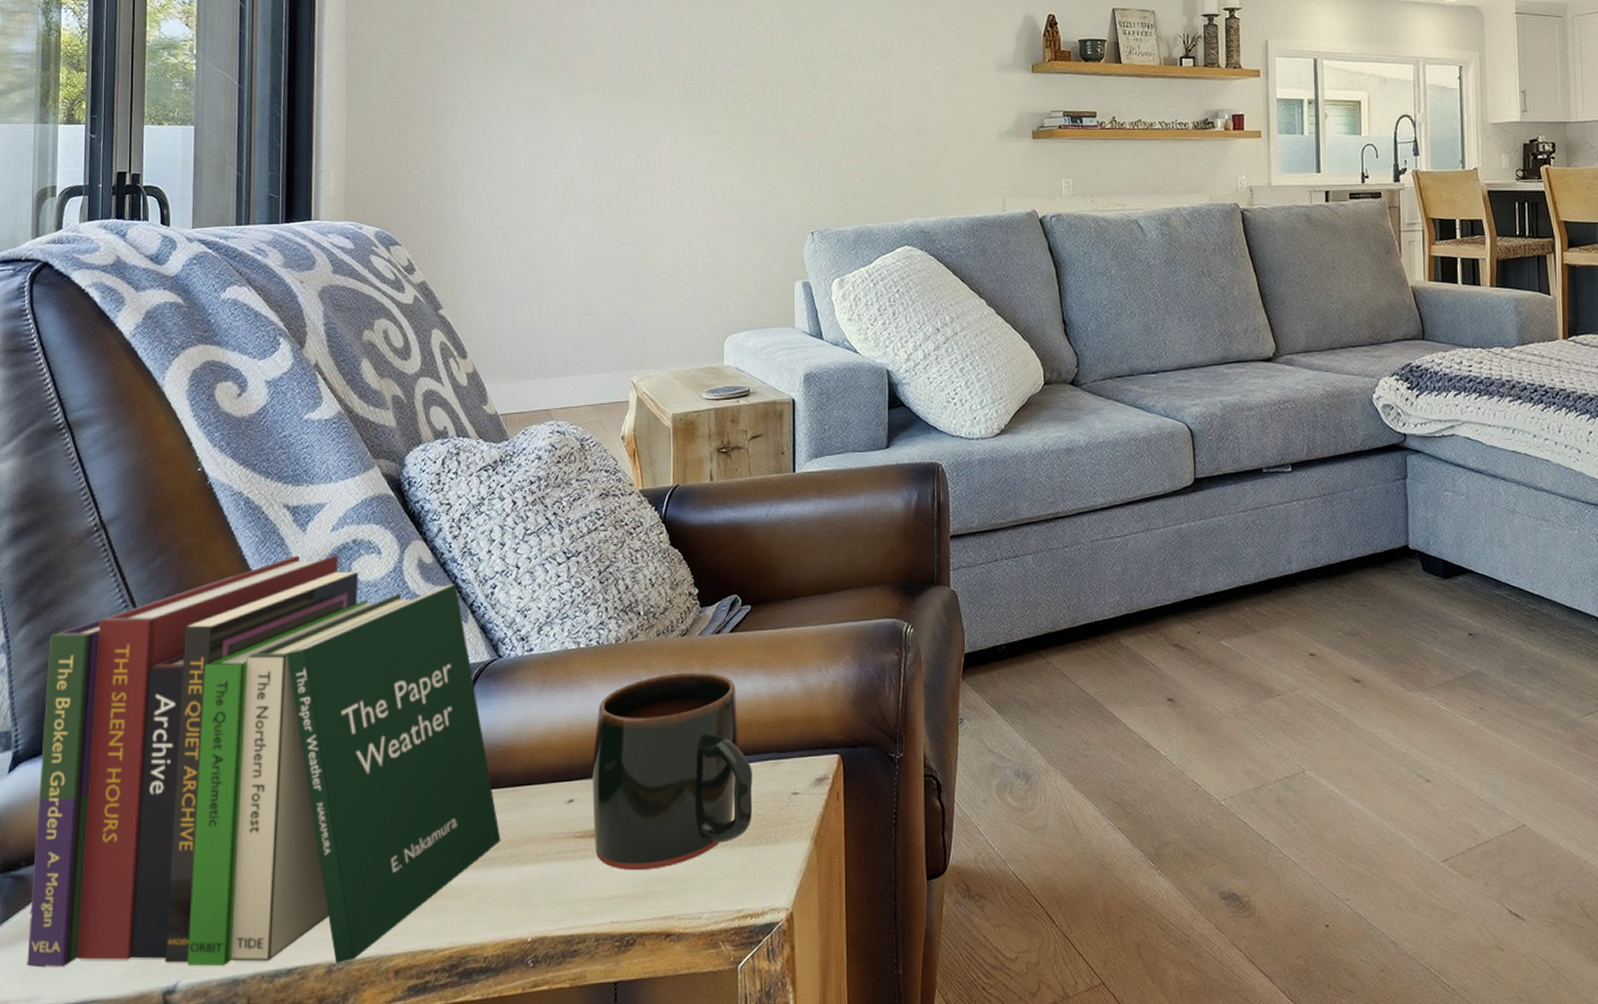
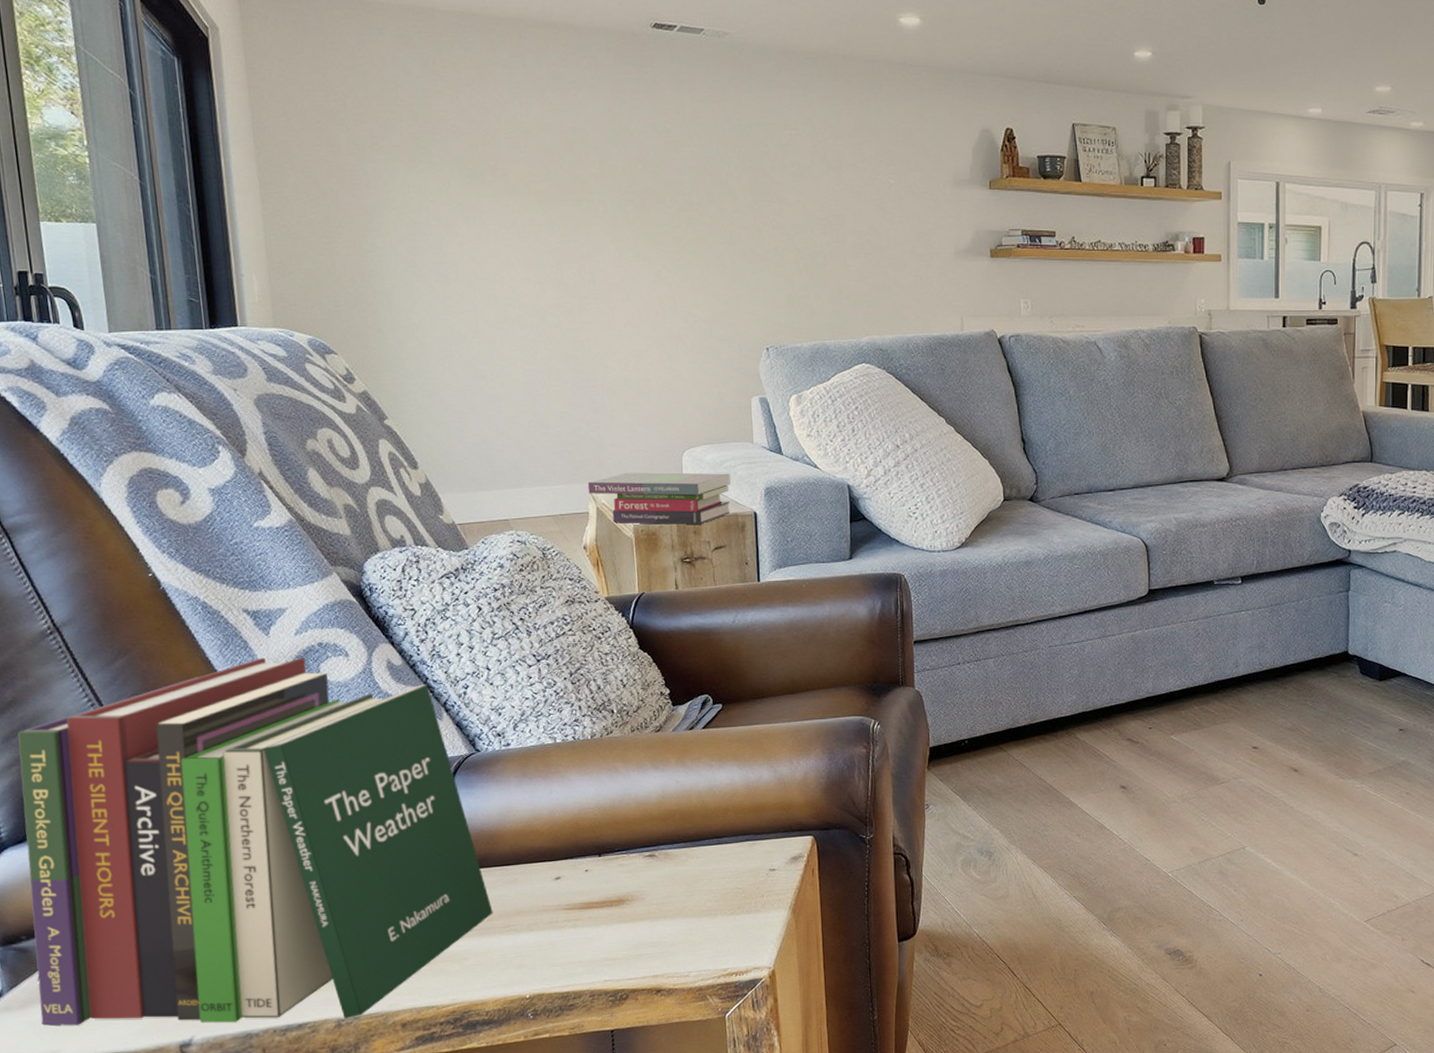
mug: present [592,672,753,871] -> none [576,764,733,937]
books: none [630,359,770,413] -> present [587,472,731,524]

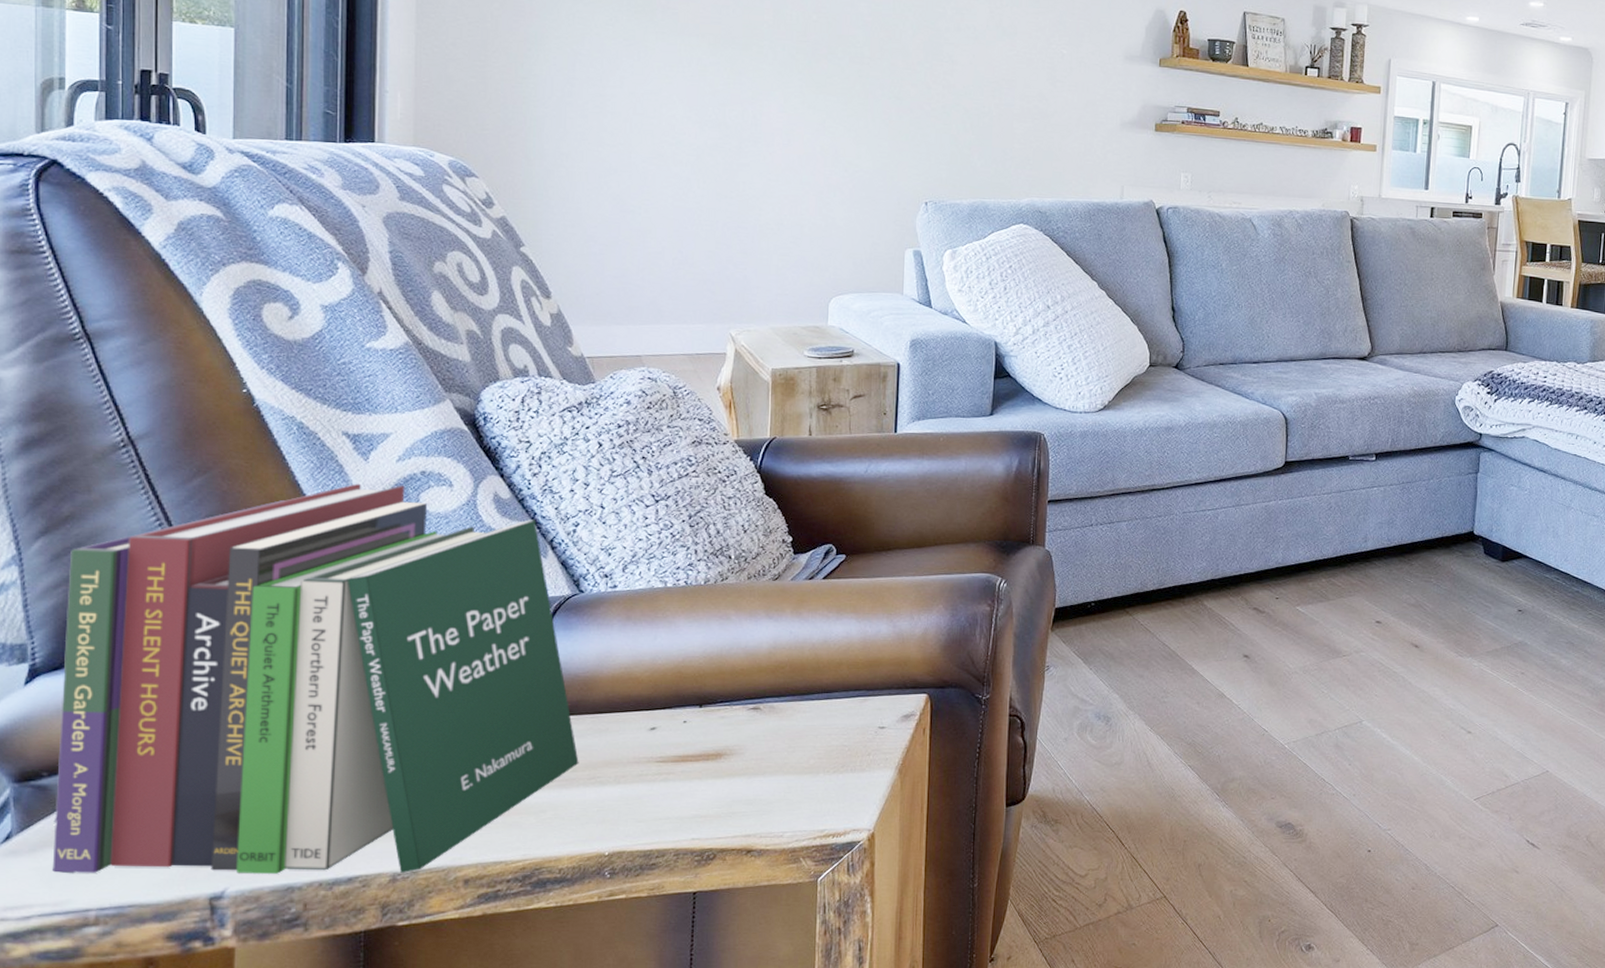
books: present [587,472,731,524] -> none [728,316,876,372]

